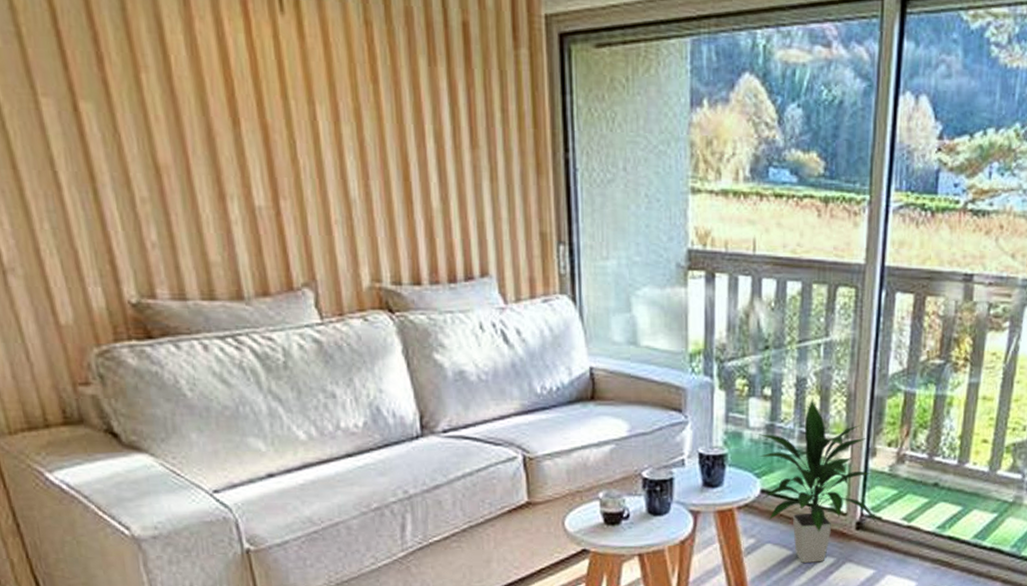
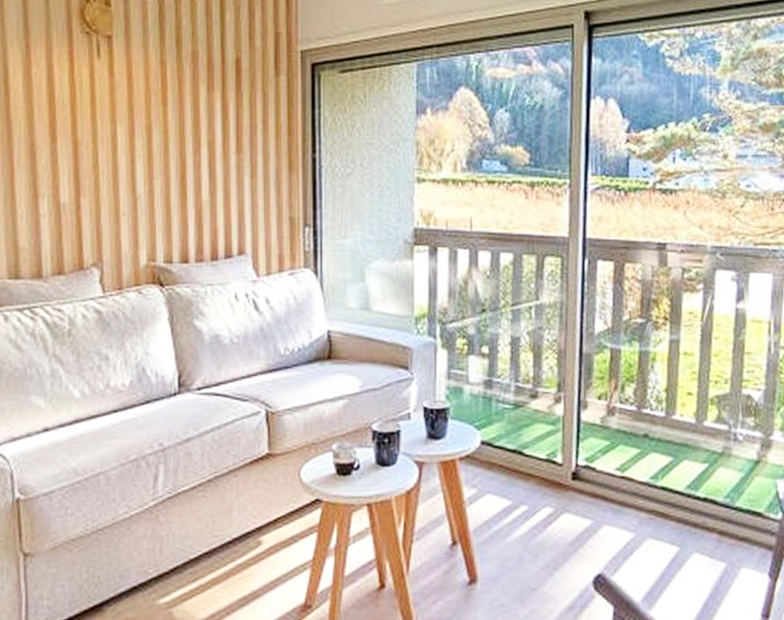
indoor plant: present [757,399,878,563] -> none [476,356,593,513]

